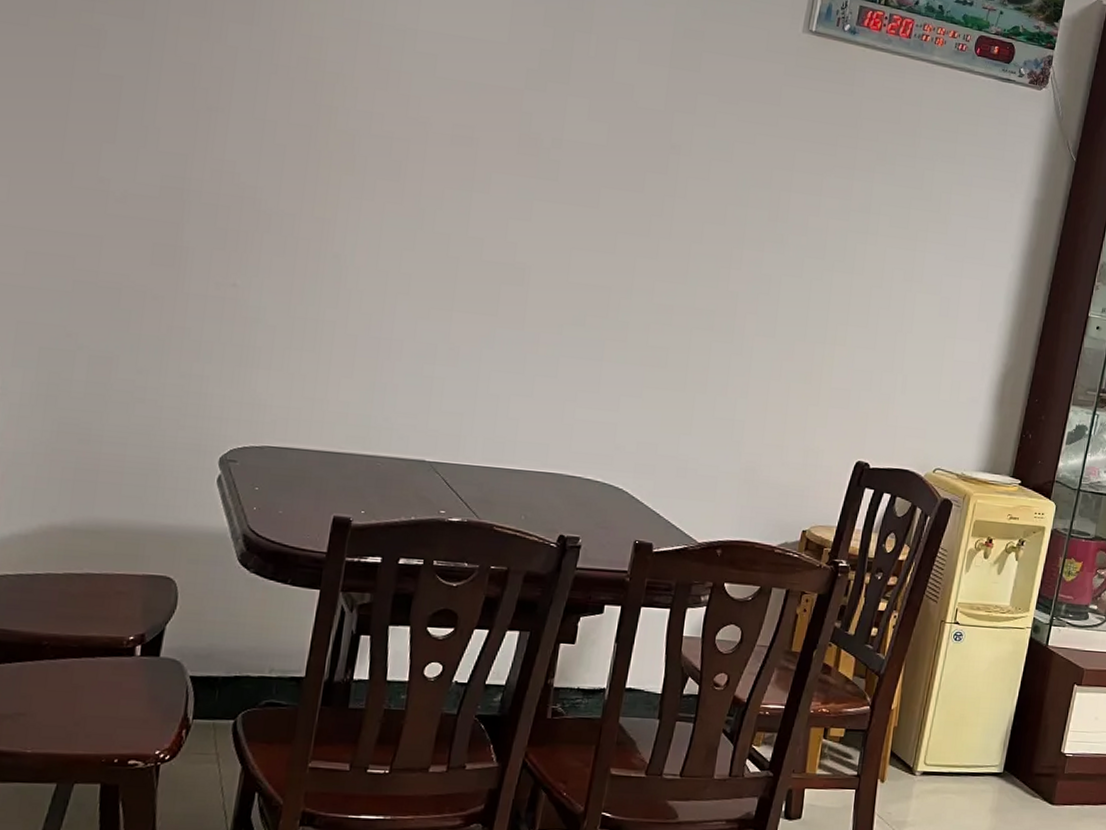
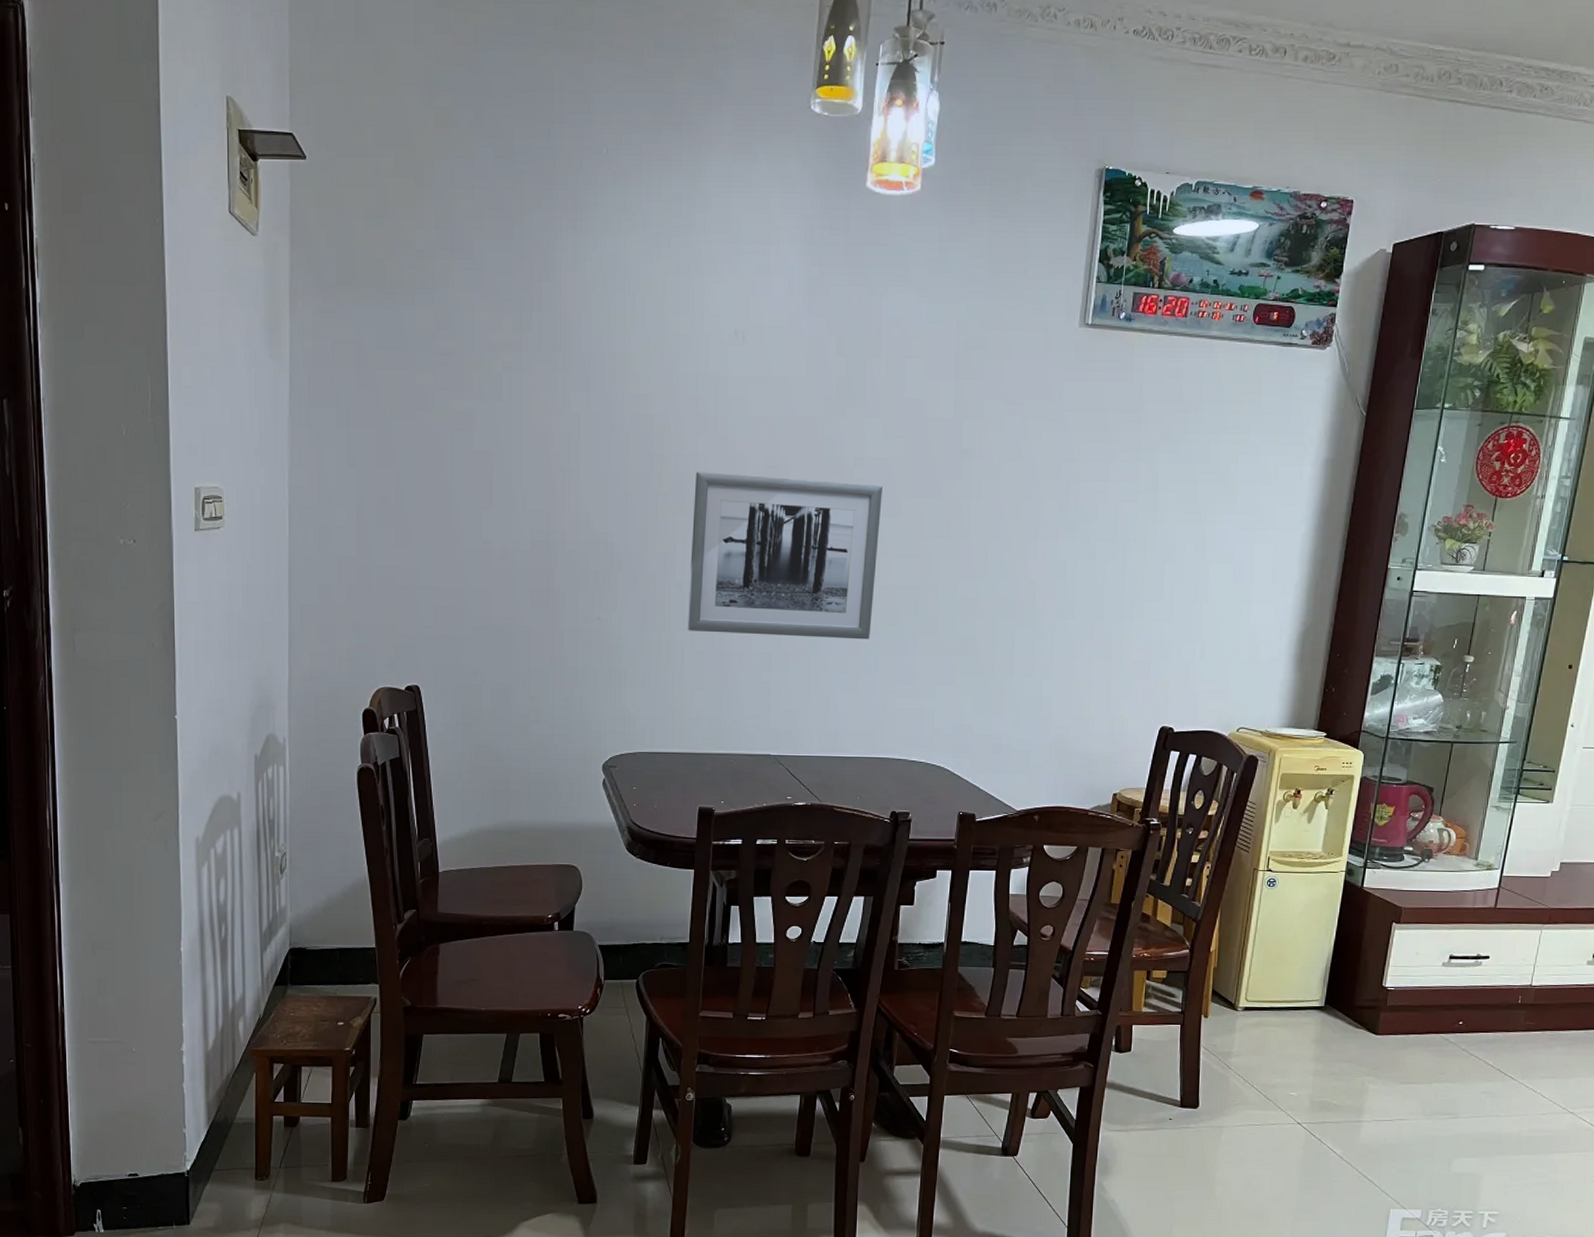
wall art: none [341,131,581,340] -> present [687,472,882,640]

